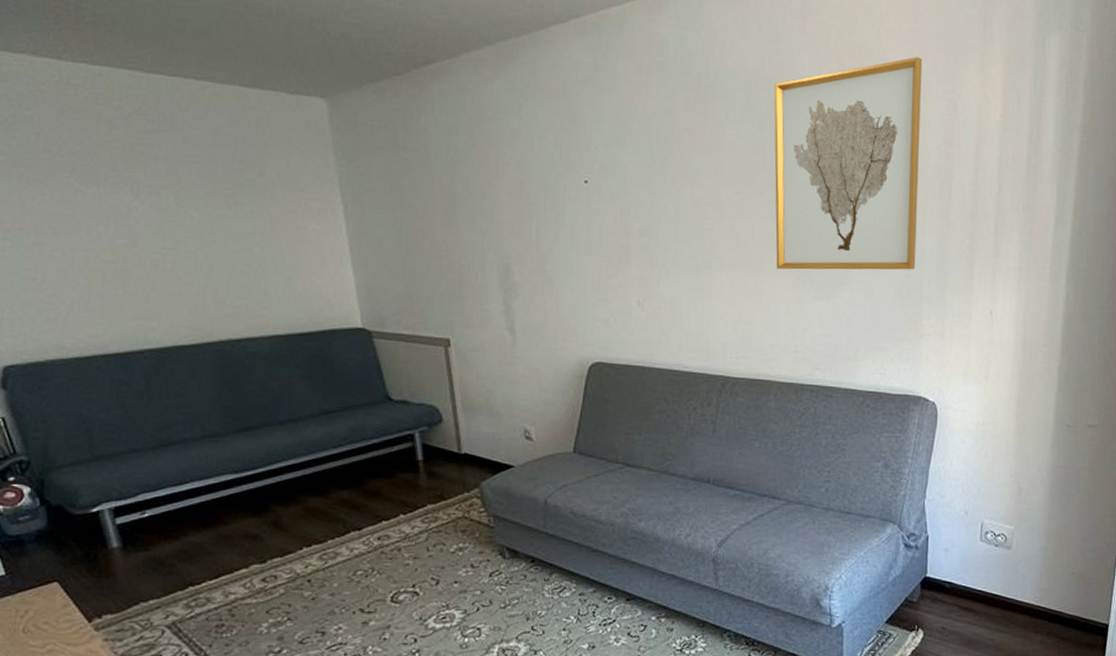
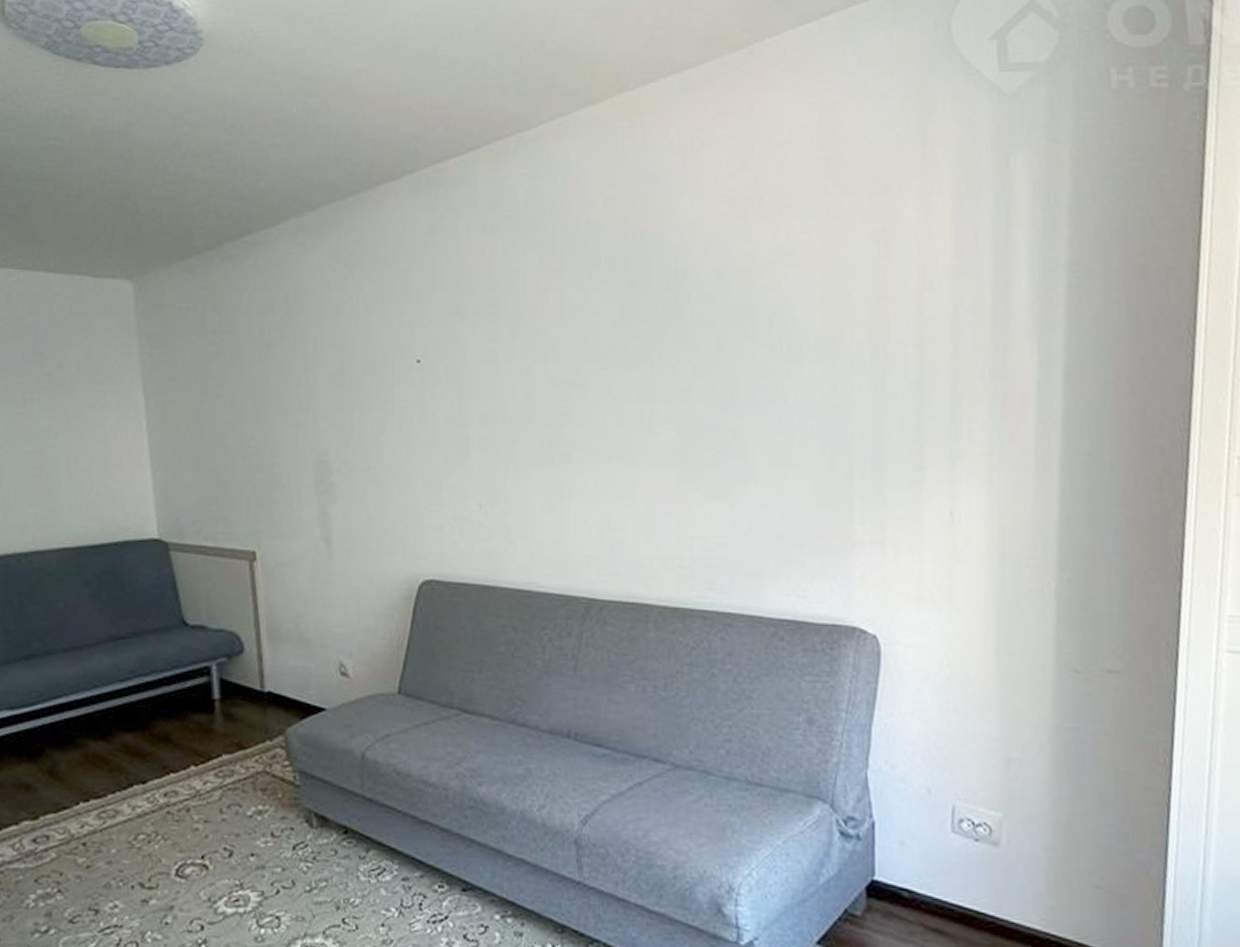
wall art: present [774,57,923,270] -> none [648,191,842,462]

